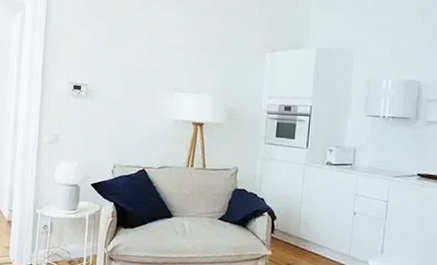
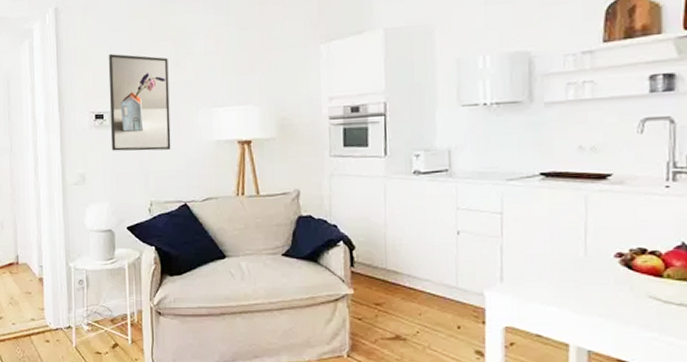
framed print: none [85,35,142,123] -> present [108,53,171,151]

